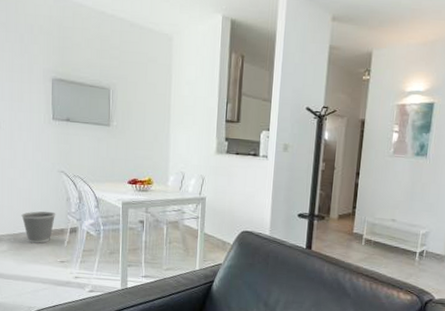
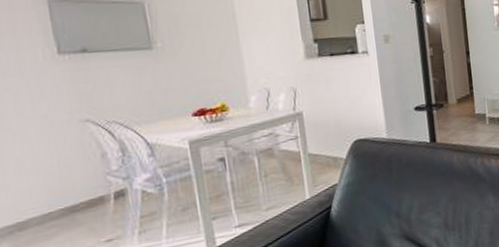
wastebasket: present [21,211,56,243] -> none [26,177,88,228]

